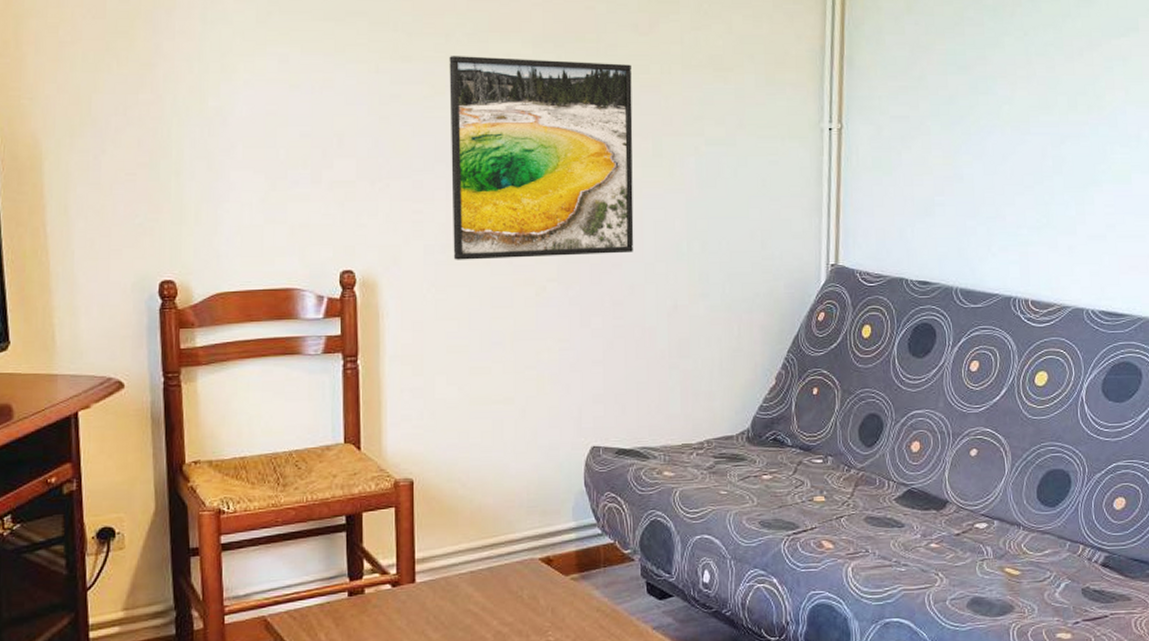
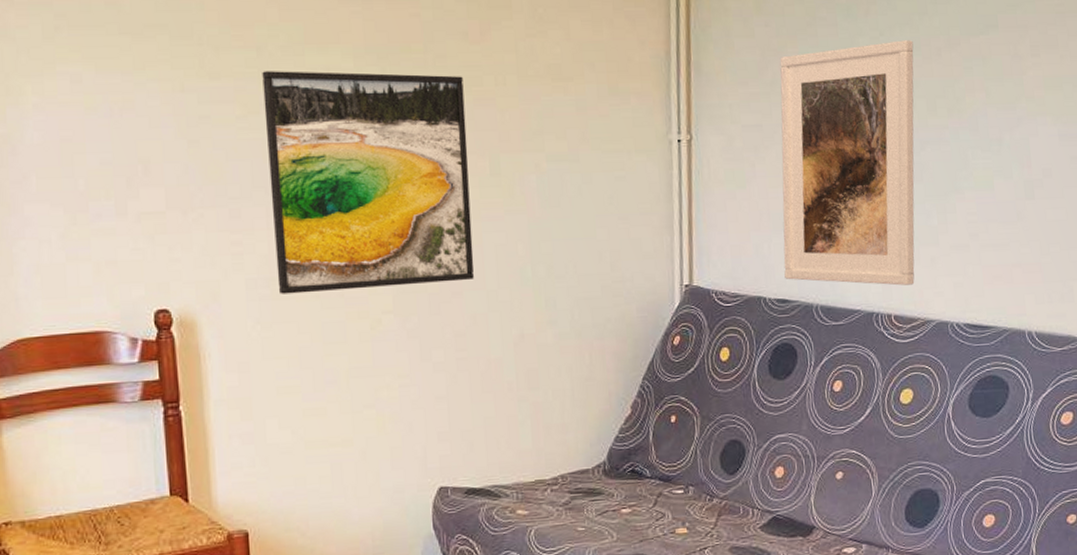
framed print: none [926,40,1057,272] -> present [780,40,915,286]

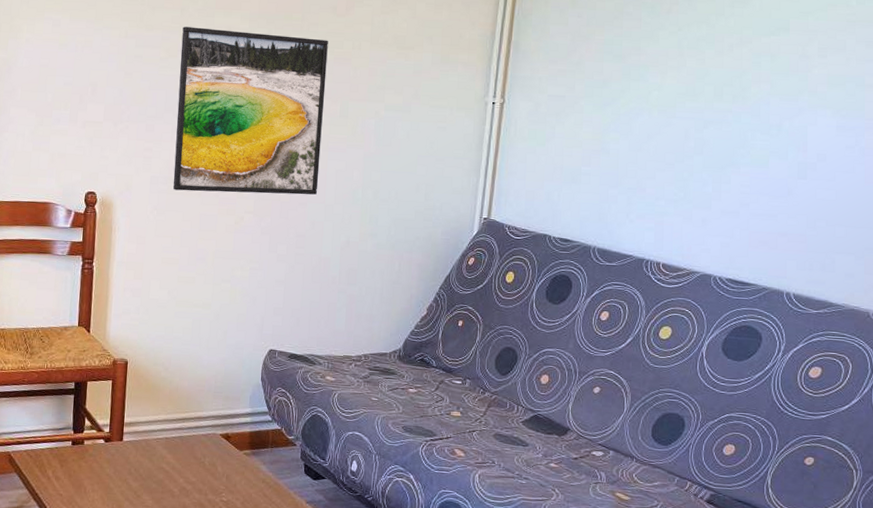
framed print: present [780,40,915,286] -> none [569,35,708,240]

